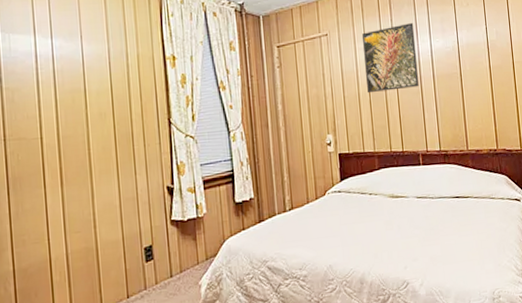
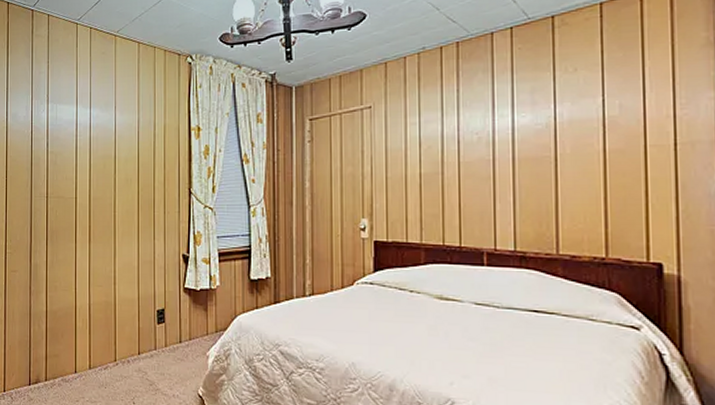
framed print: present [361,22,419,94] -> none [415,92,491,176]

